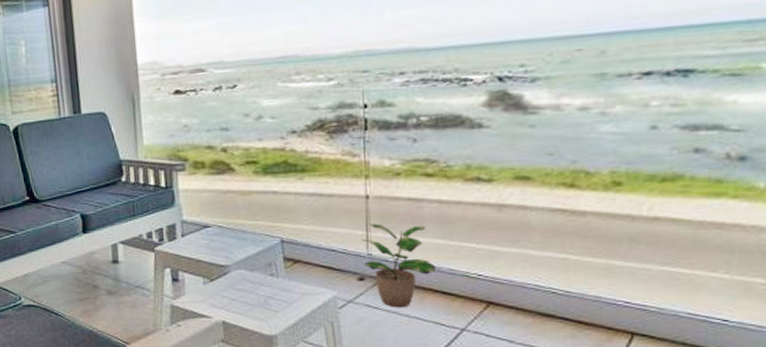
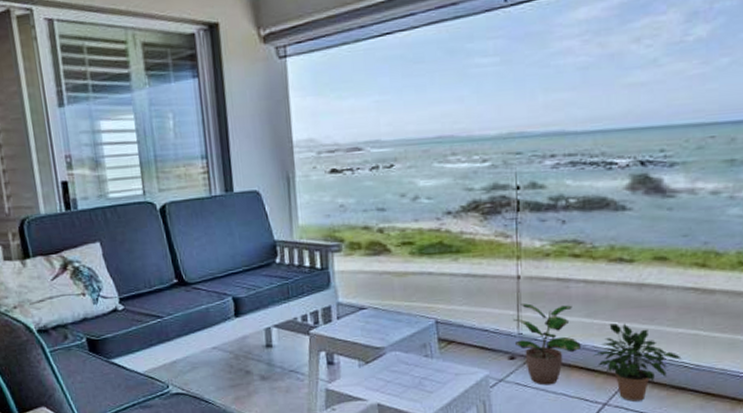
potted plant: none [449,245,549,328] -> present [593,323,682,402]

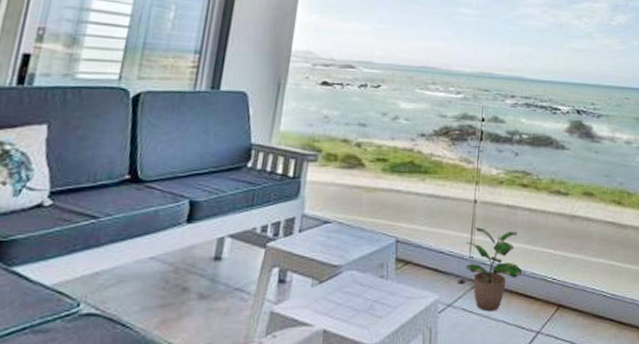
potted plant: present [593,323,682,402] -> none [531,251,601,330]

